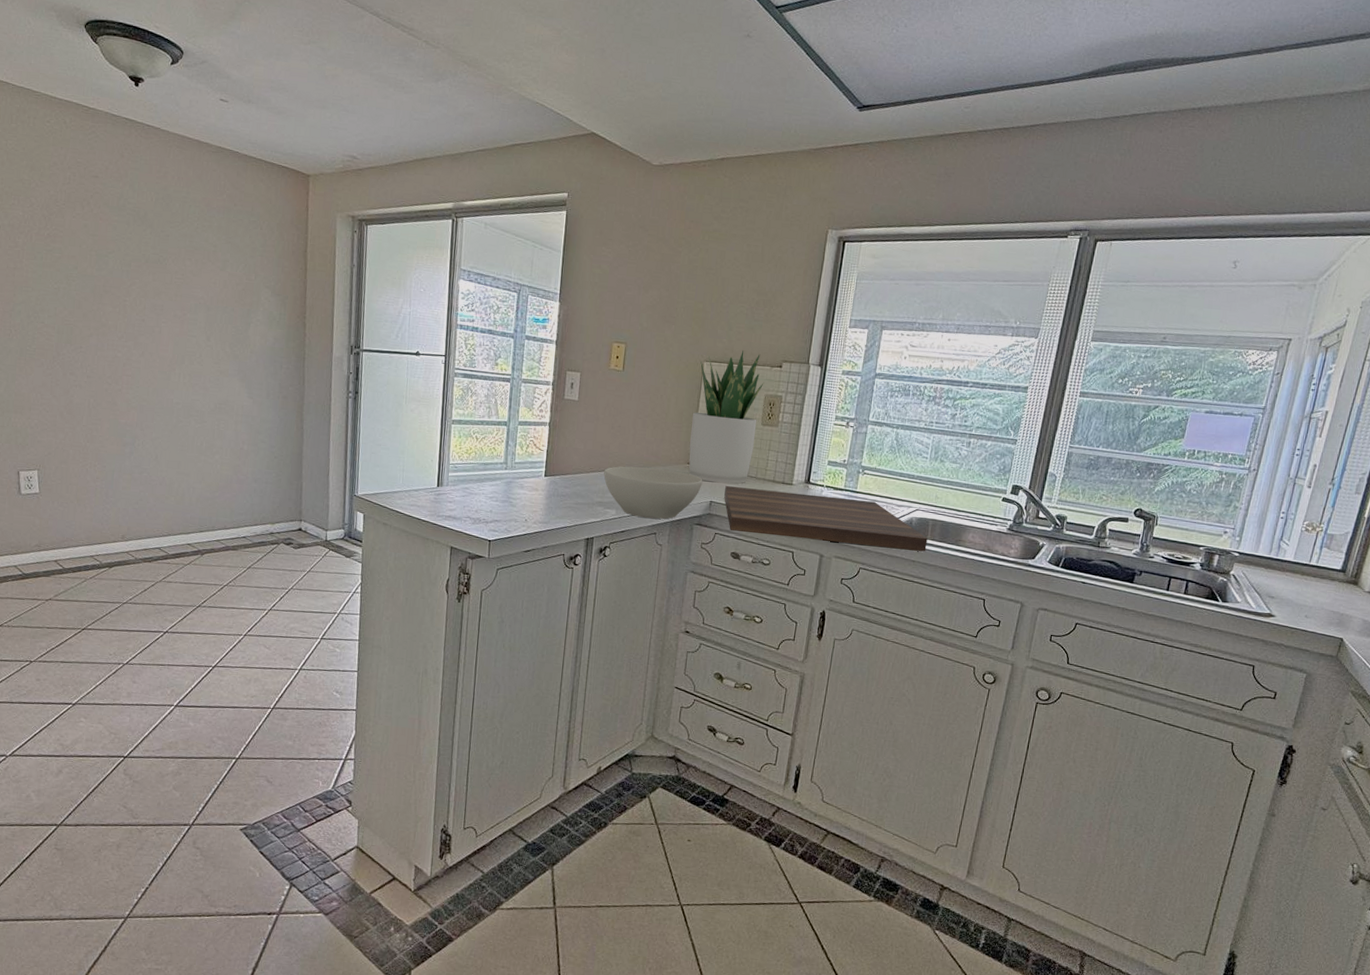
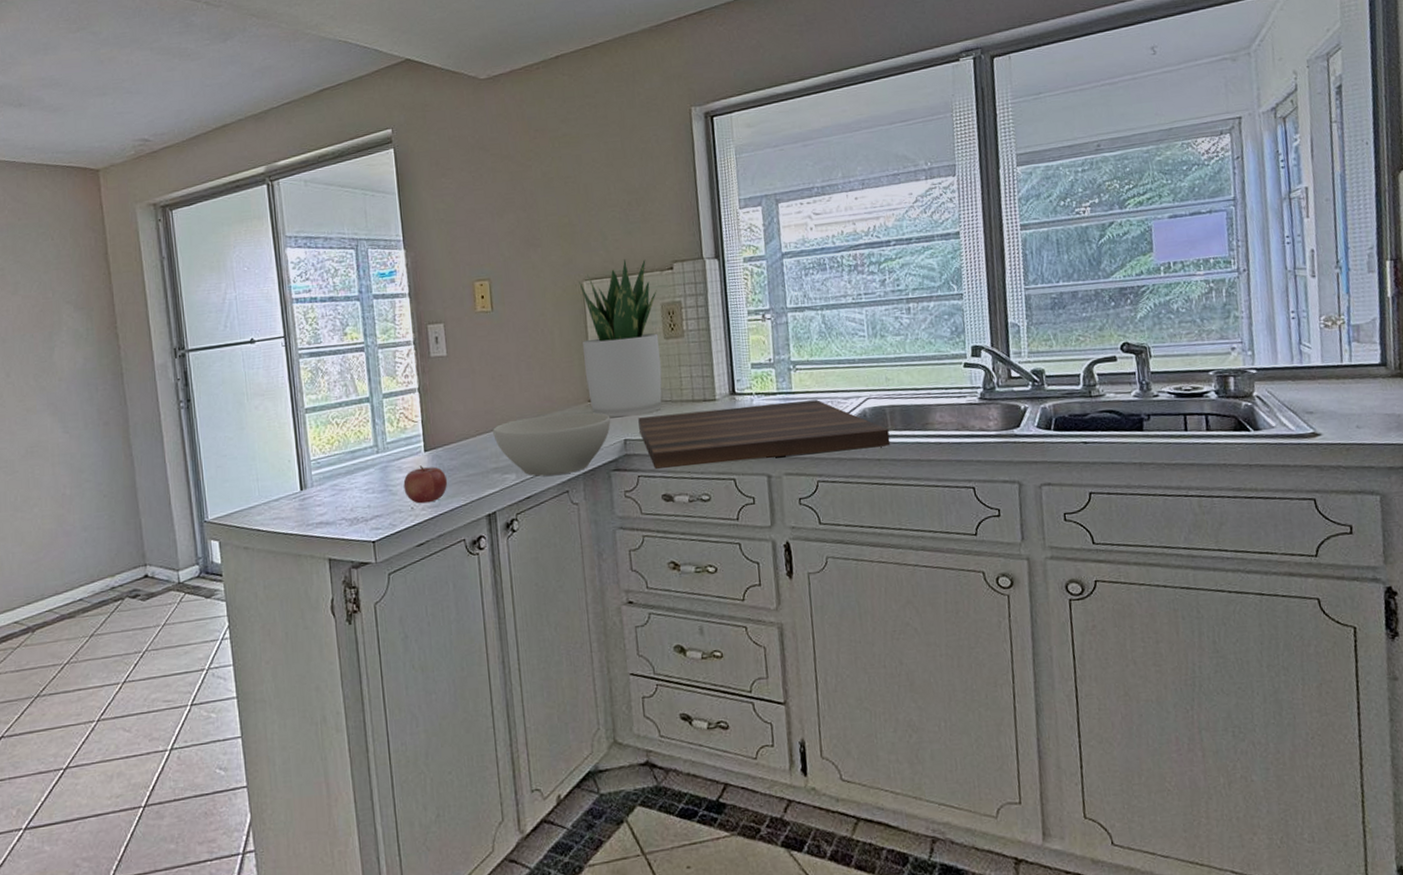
fruit: none [522,487,559,519] -> present [403,465,448,504]

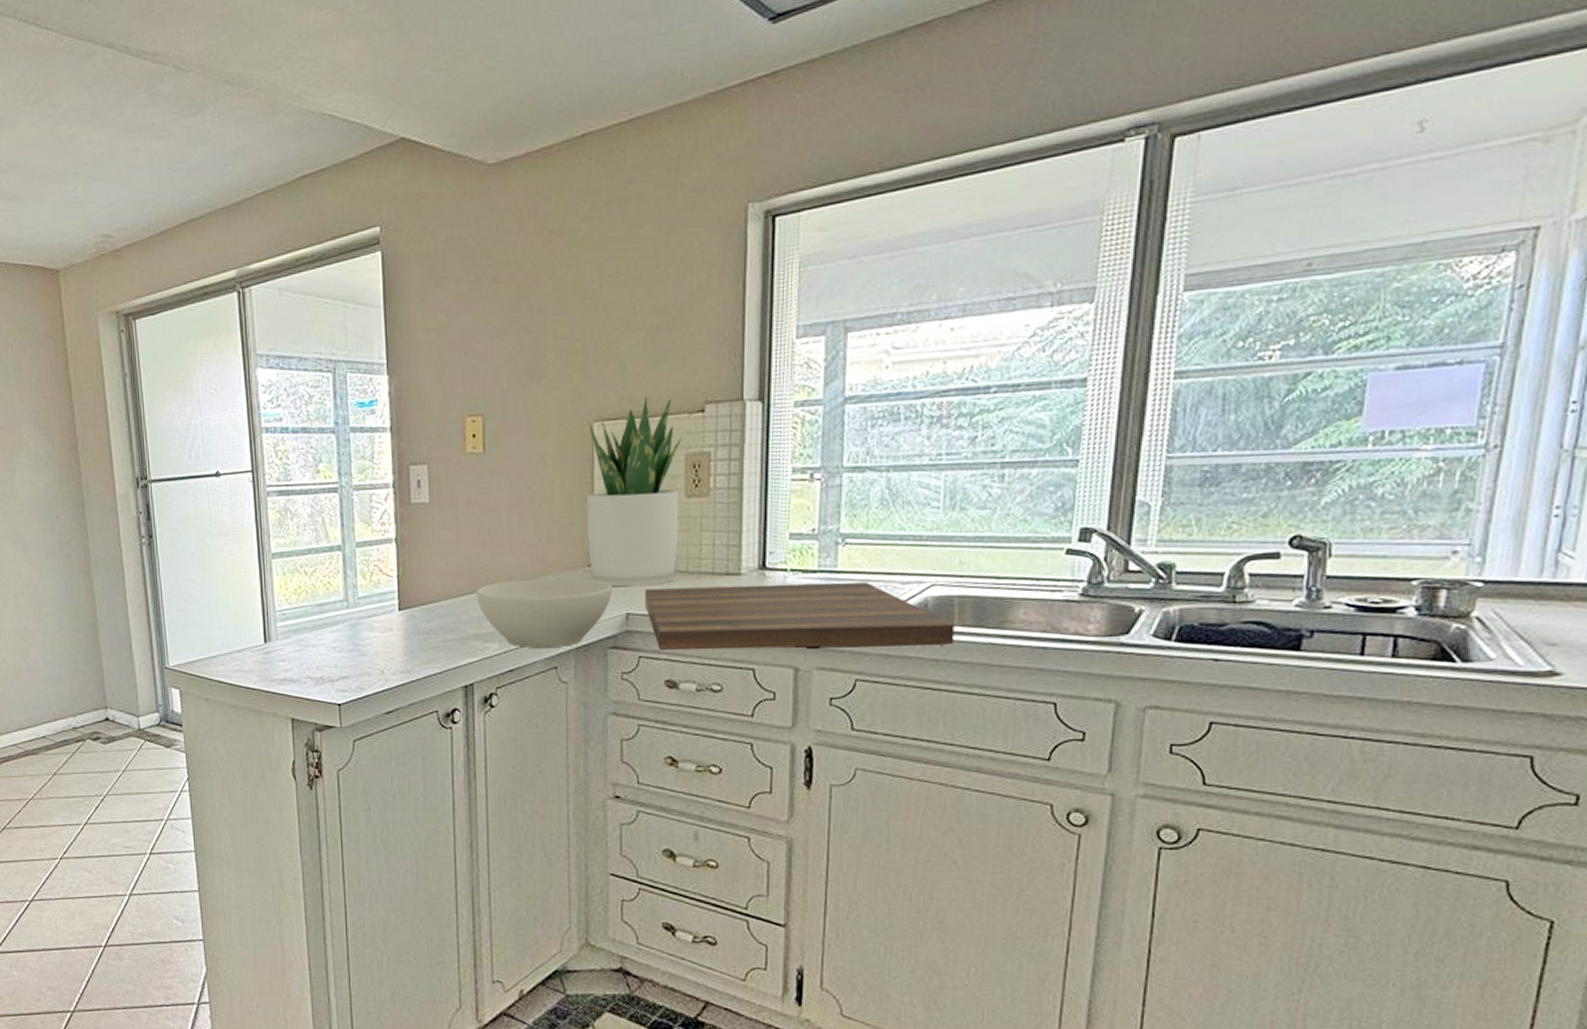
fruit: present [403,465,448,504] -> none [374,625,423,668]

